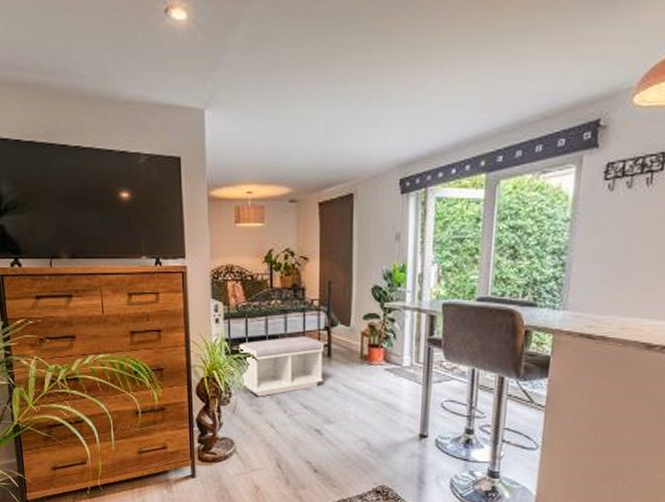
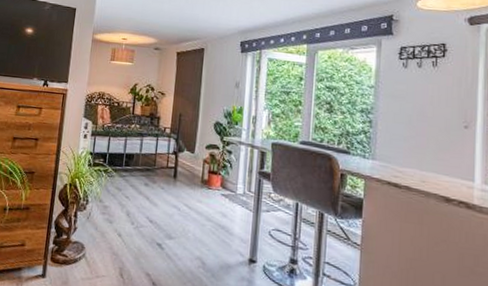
bench: present [239,336,324,397] -> none [98,156,172,207]

